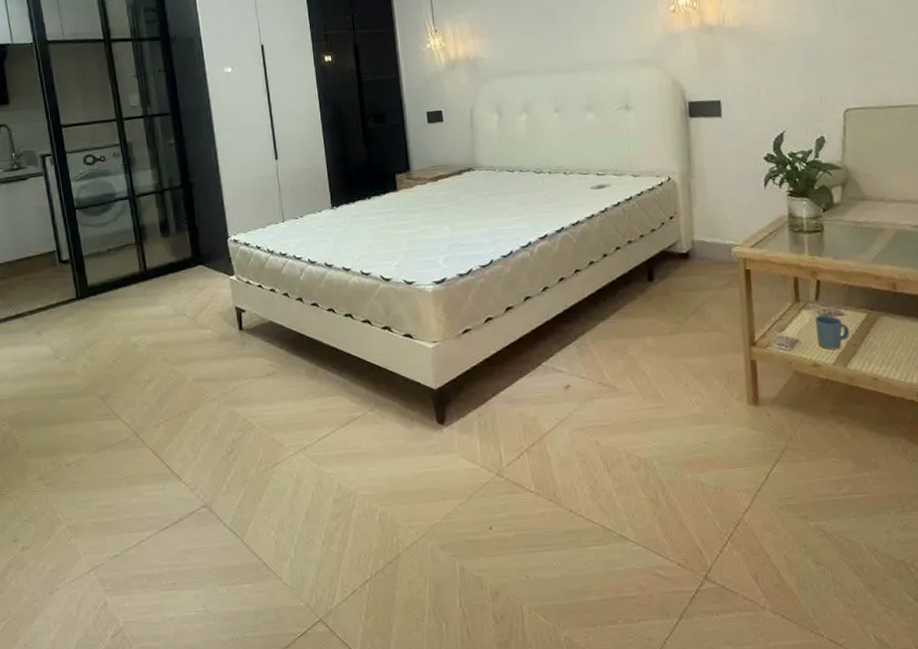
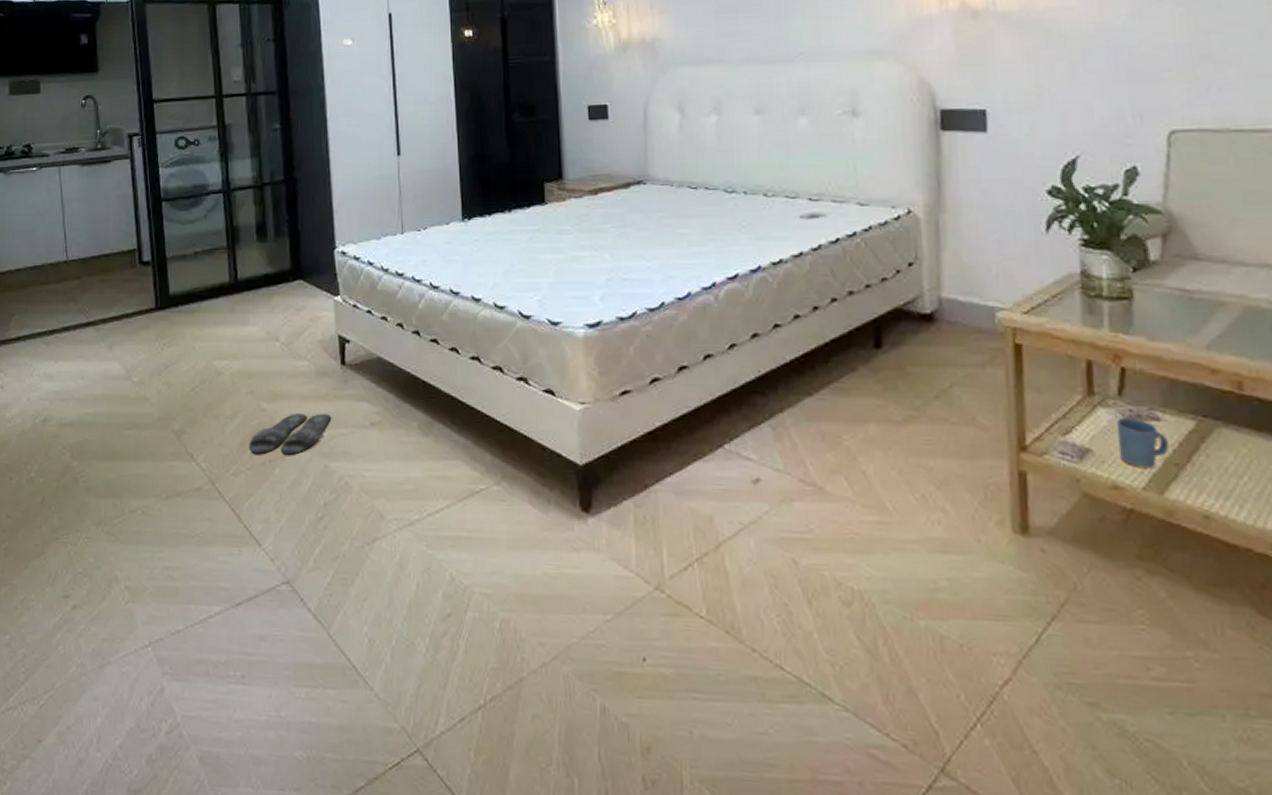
slippers: none [165,369,233,409] -> present [249,413,331,455]

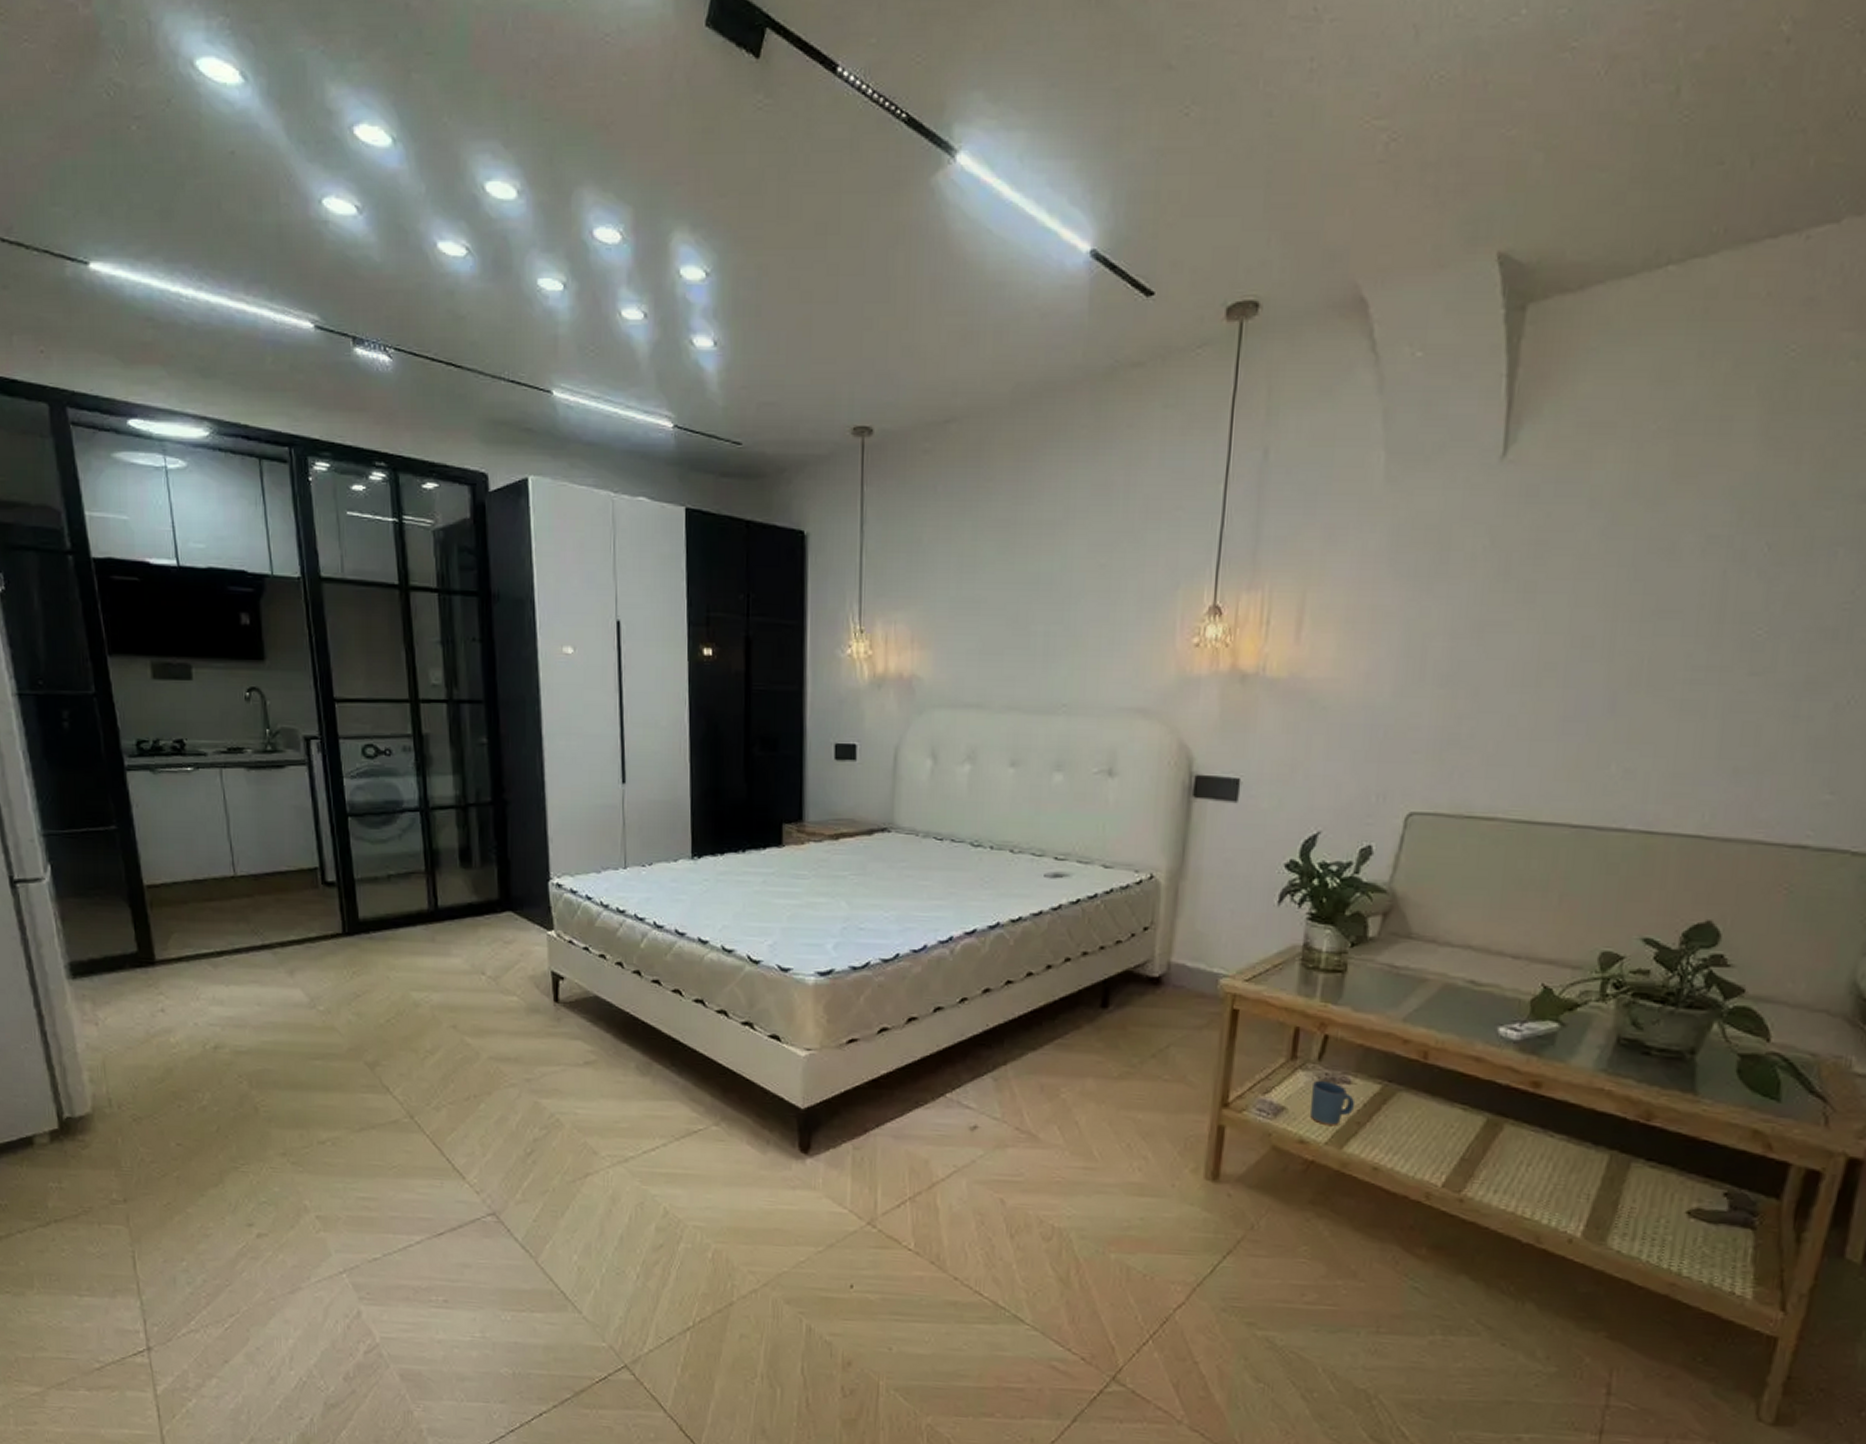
slippers: present [249,413,331,455] -> none [451,1049,542,1091]

